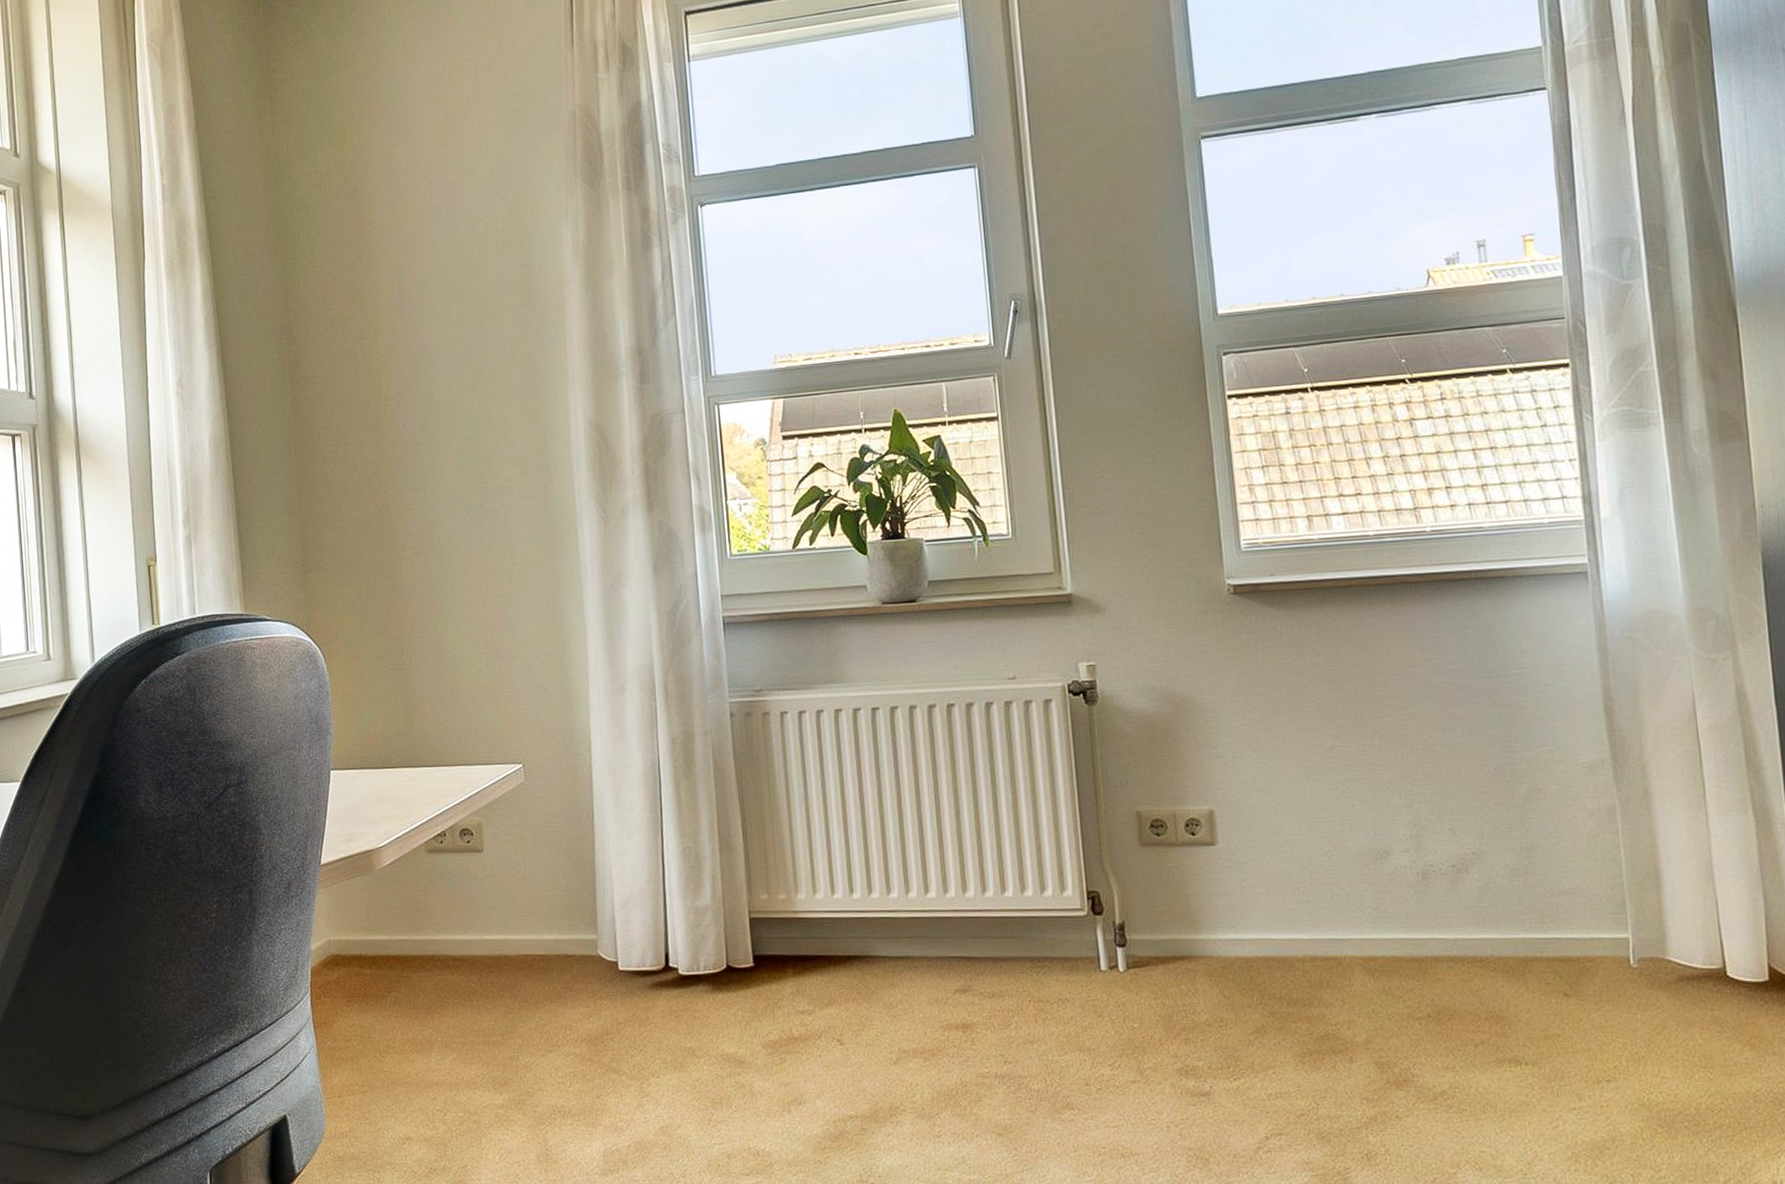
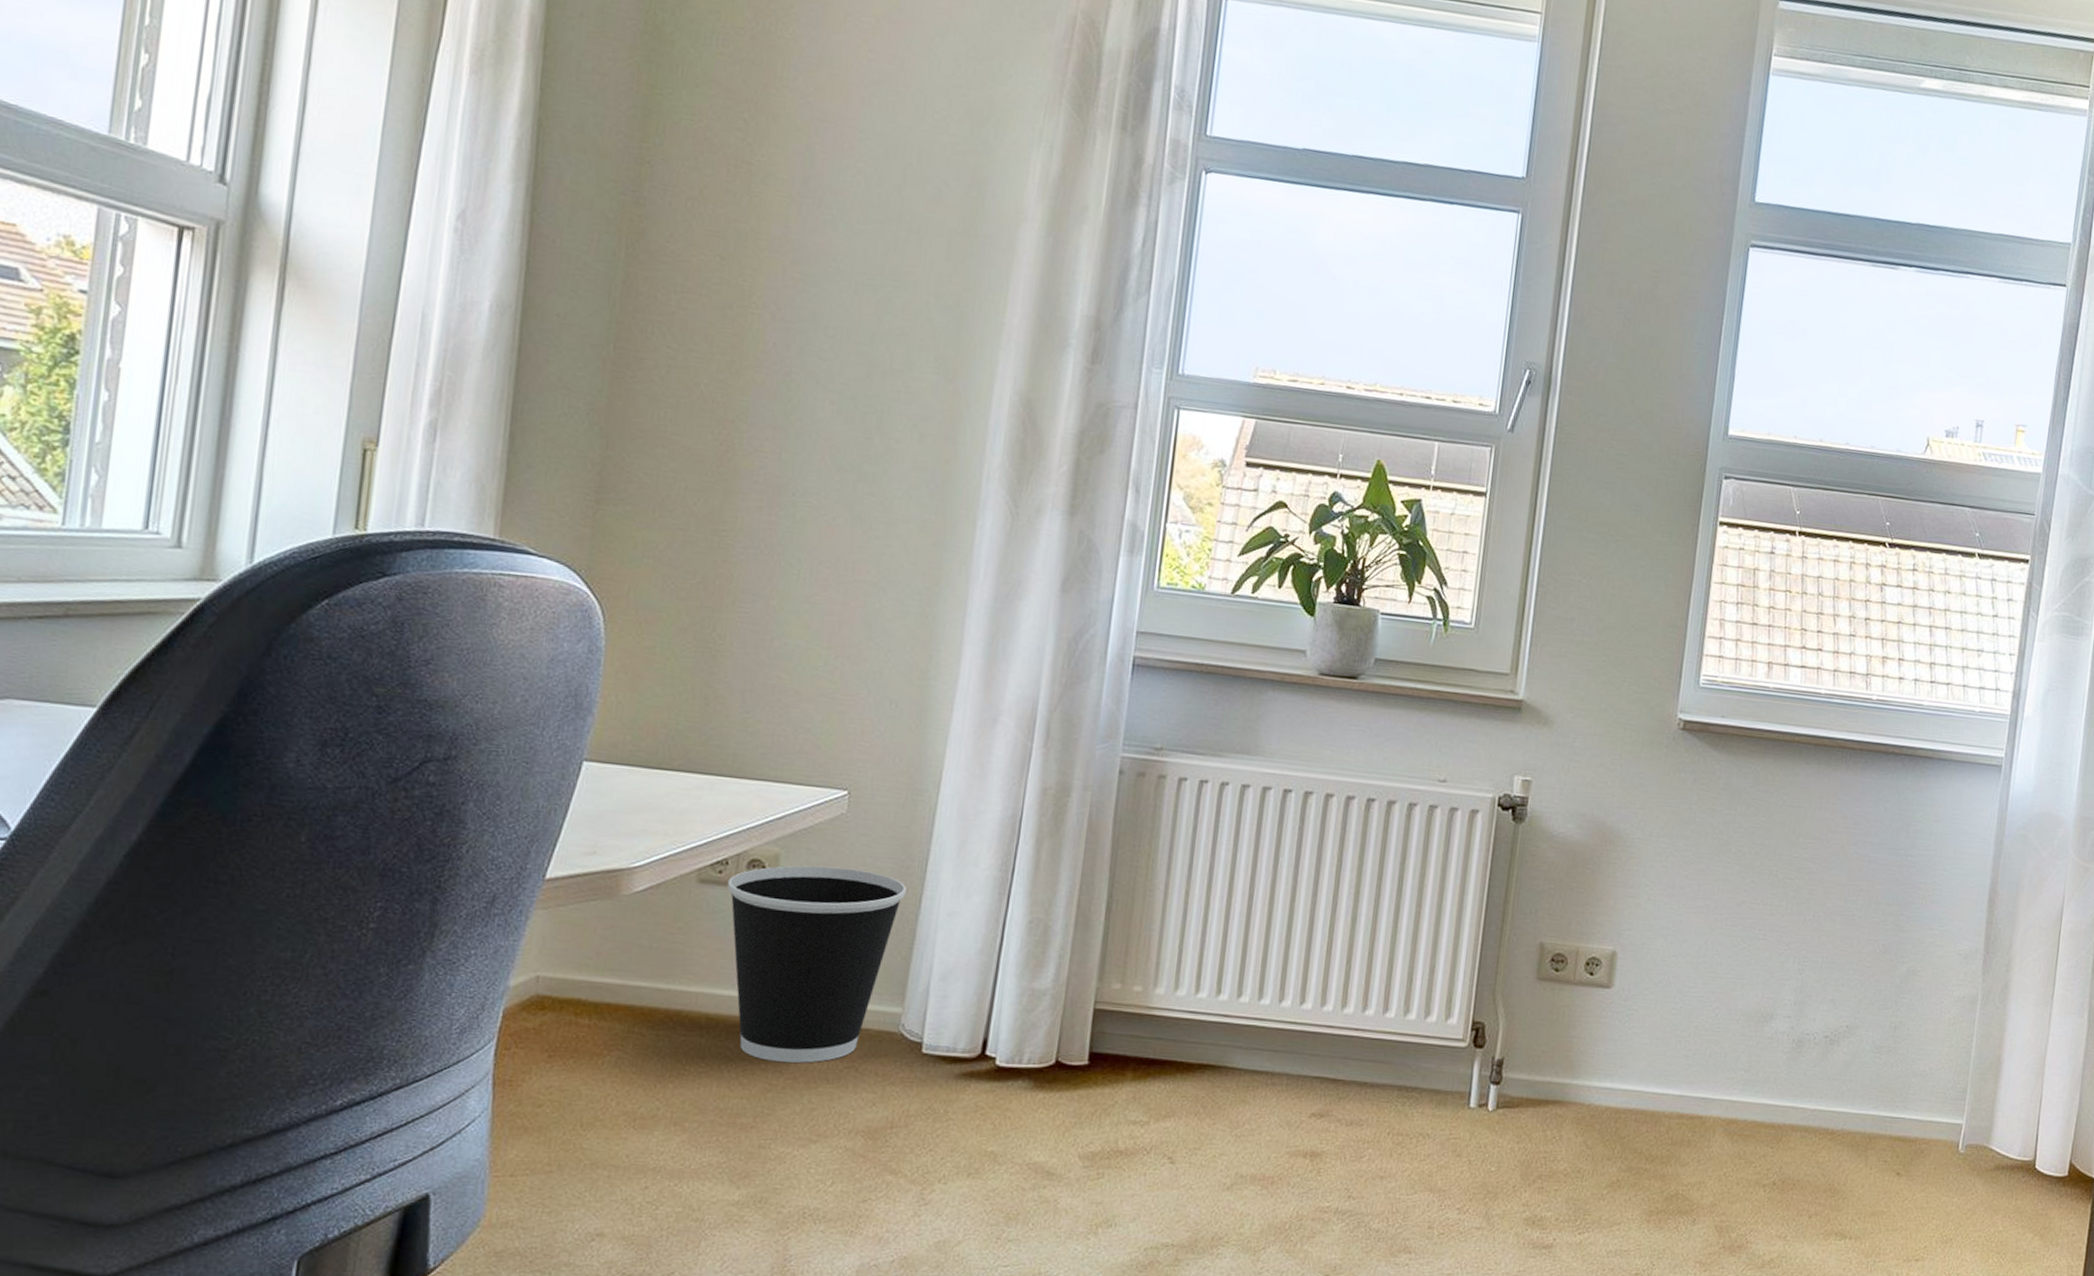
wastebasket: none [448,826,581,989] -> present [727,865,906,1063]

